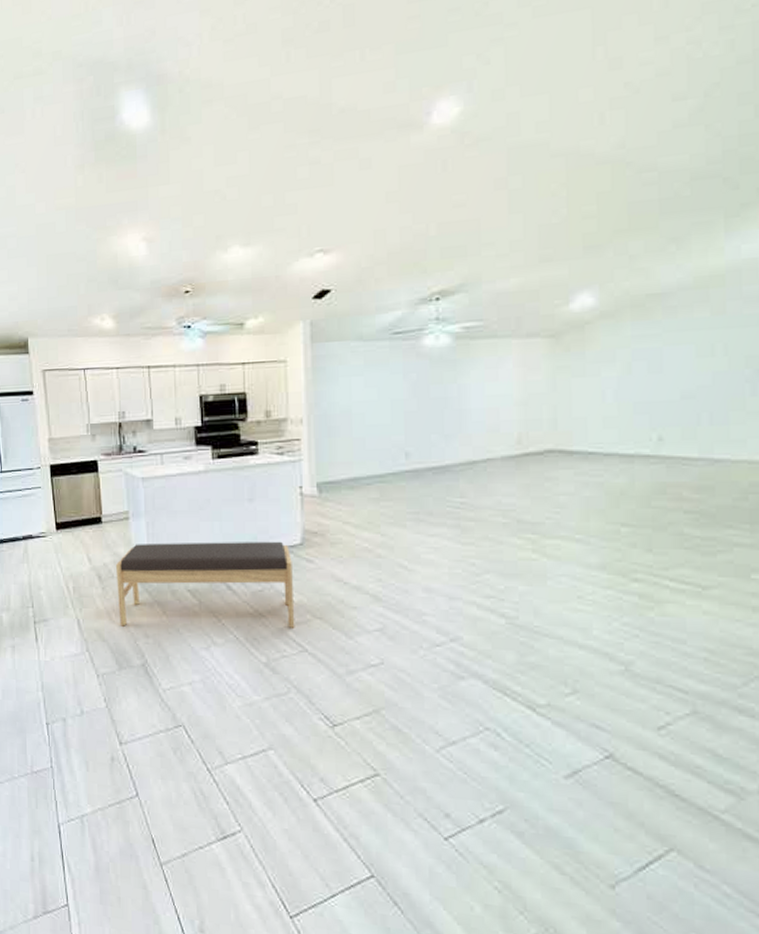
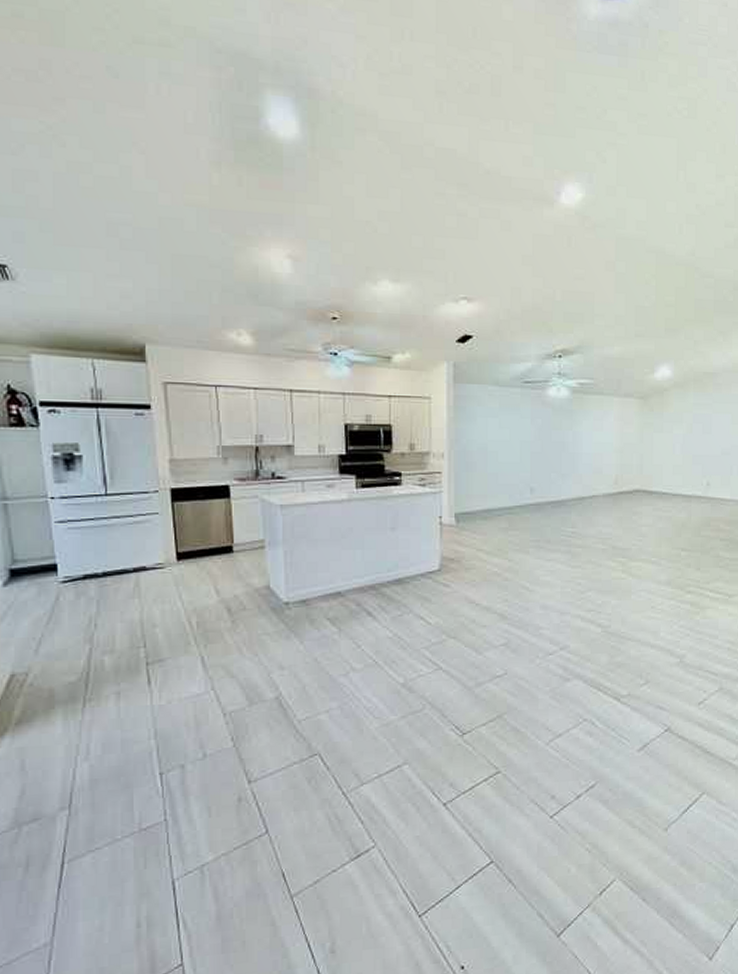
bench: present [116,541,295,628] -> none [249,567,432,660]

